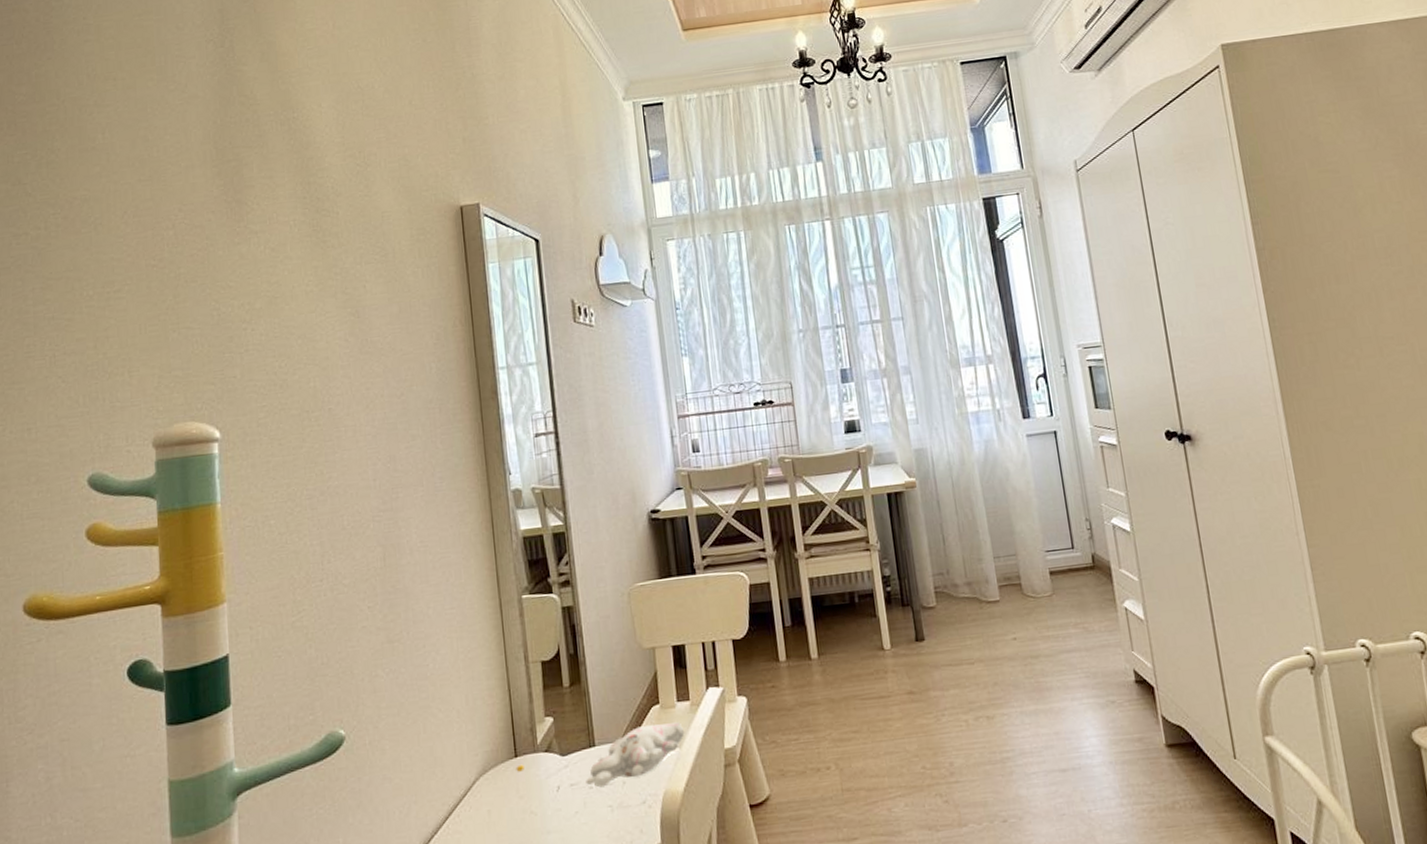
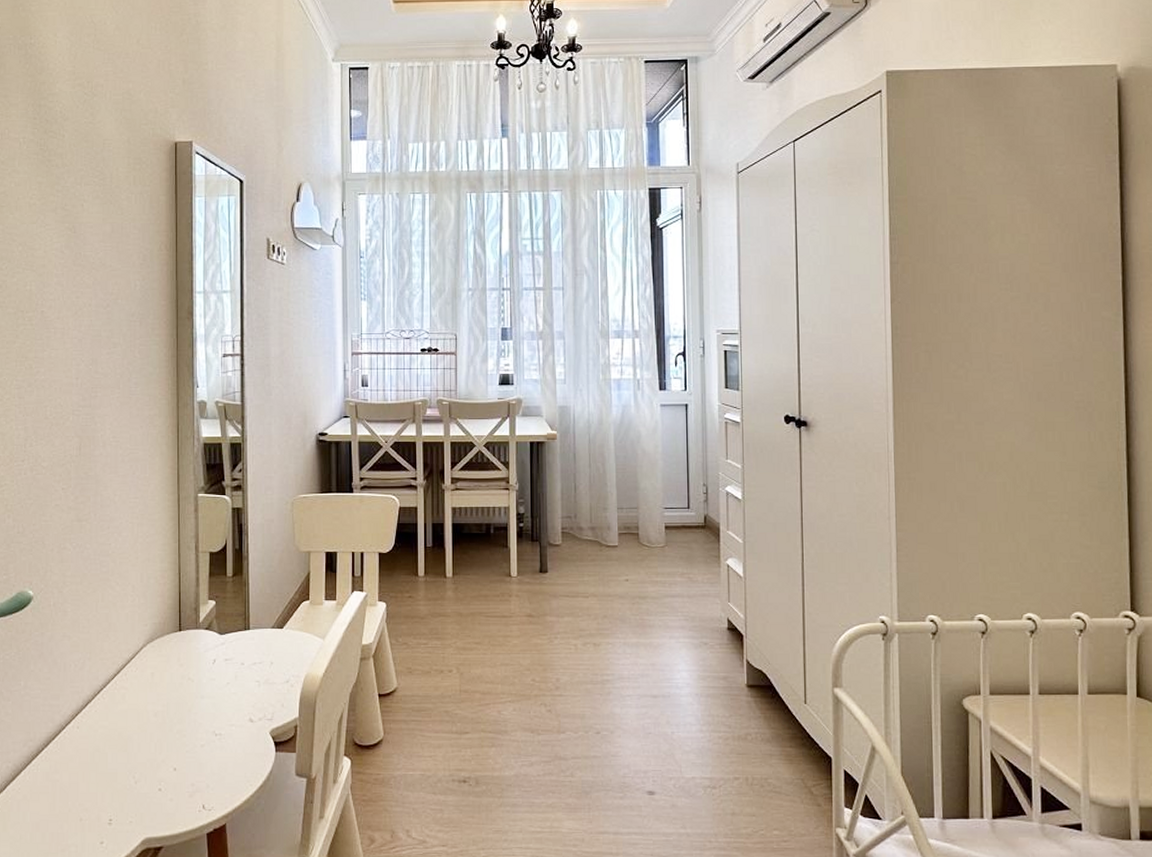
plush toy: present [516,722,685,788] -> none [179,616,329,665]

